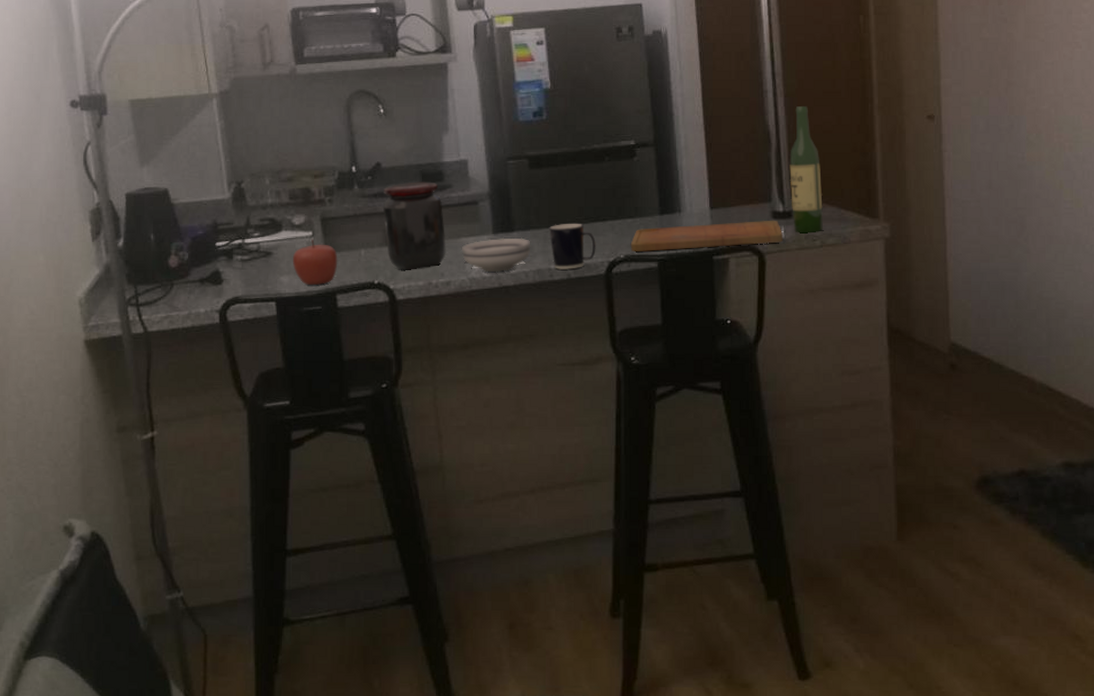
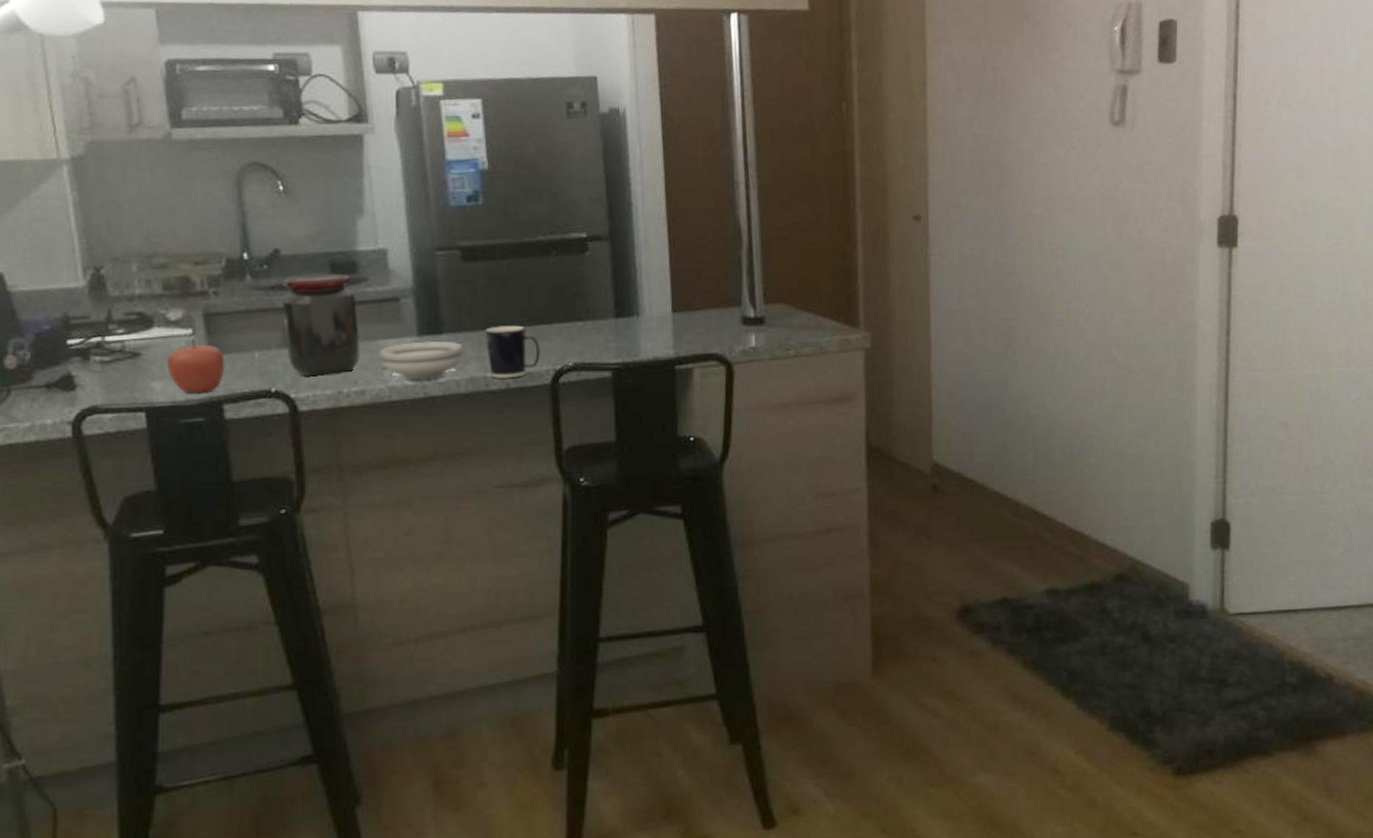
cutting board: present [630,220,784,253] -> none [580,326,755,360]
wine bottle: present [789,105,823,234] -> none [762,200,798,342]

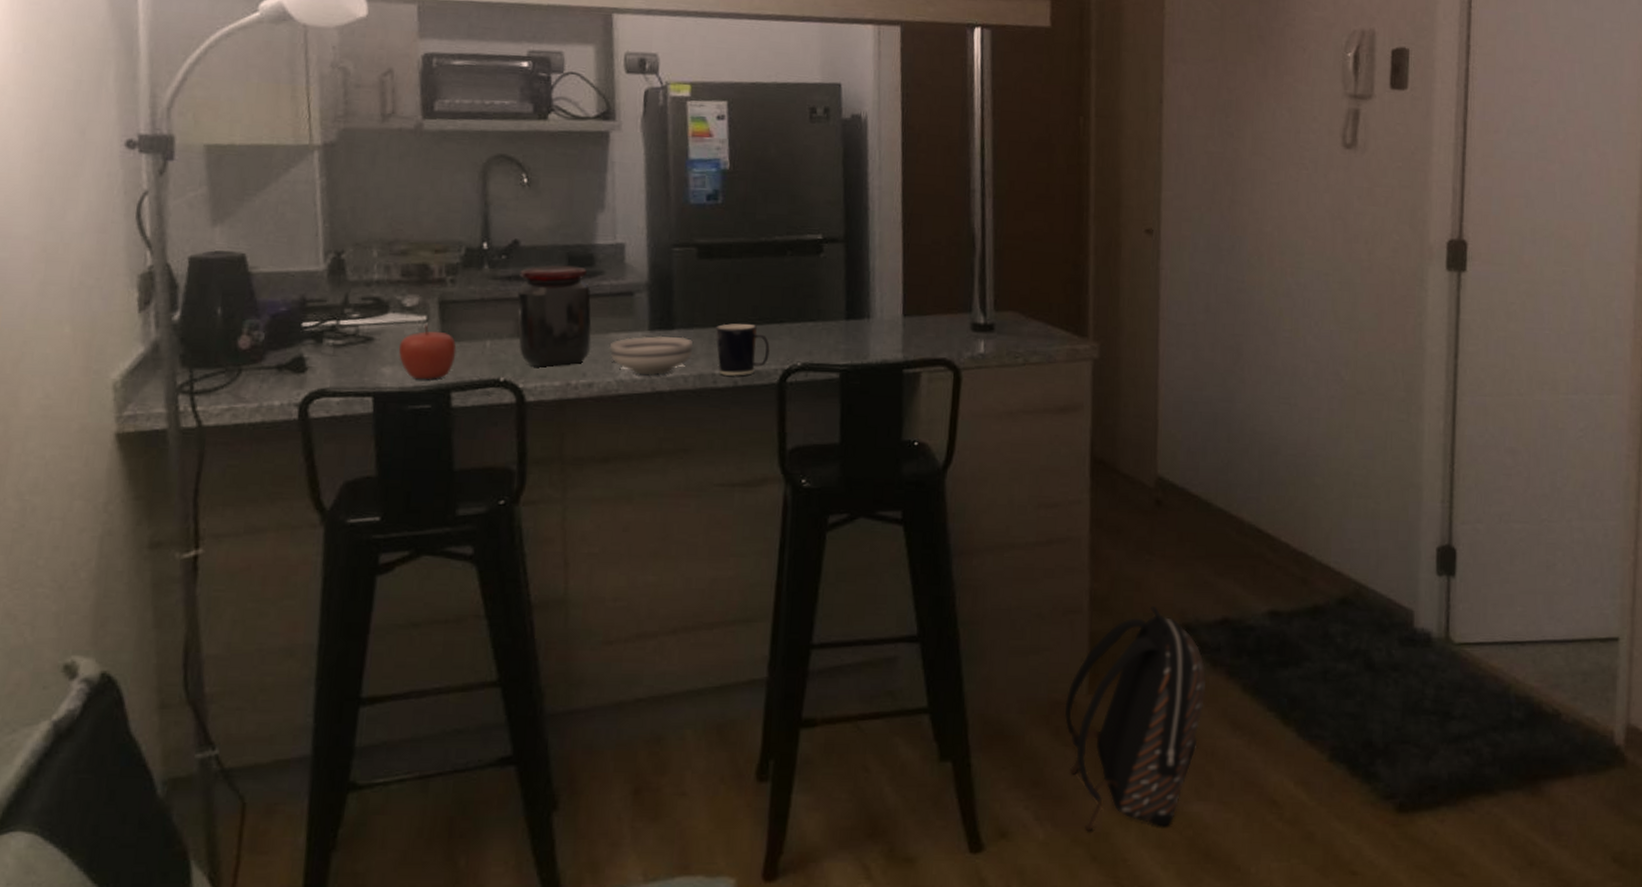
backpack: none [849,588,988,804] -> present [1064,605,1207,831]

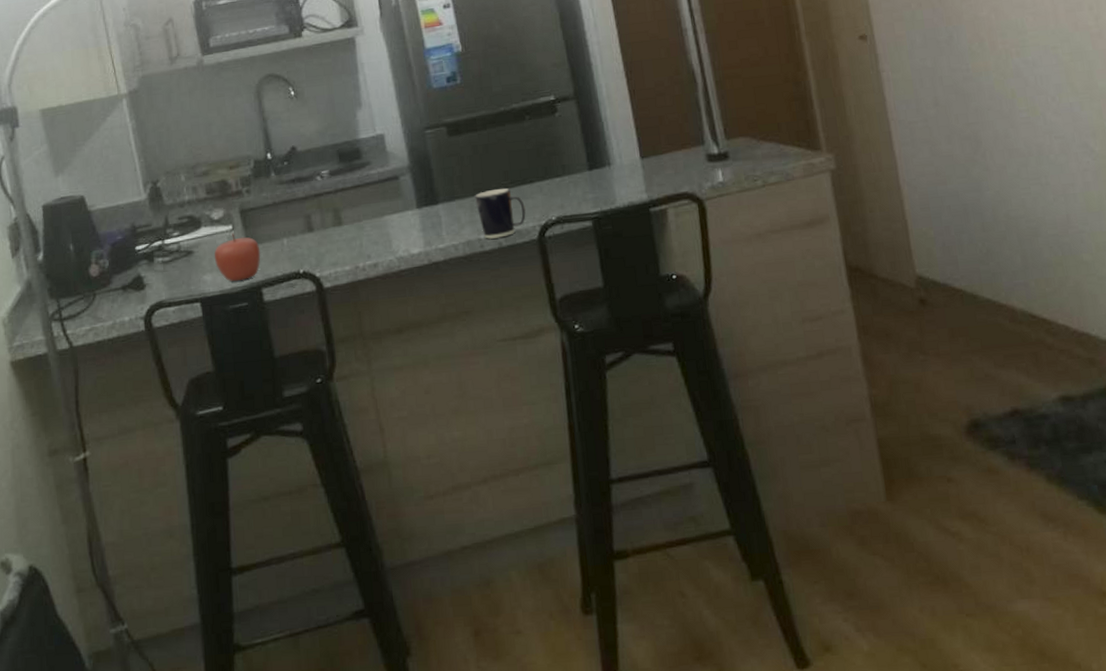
jar: present [517,264,592,369] -> none [301,160,371,257]
bowl: present [609,335,694,376] -> none [385,209,458,249]
backpack: present [1064,605,1207,831] -> none [865,404,1010,638]

